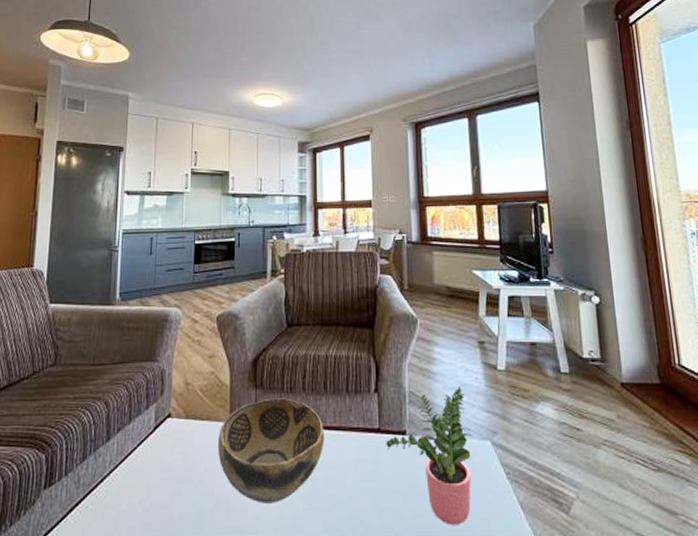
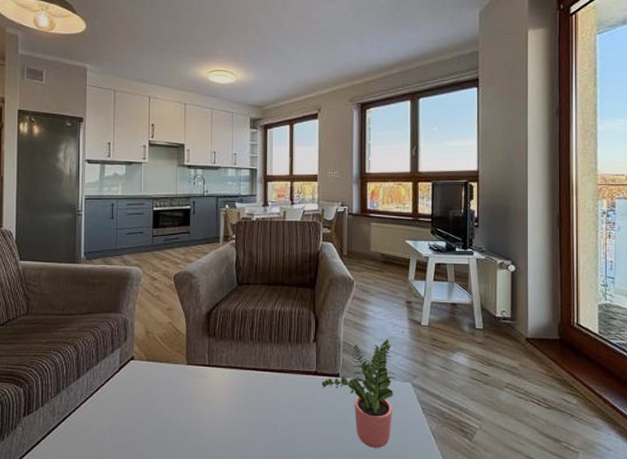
decorative bowl: present [217,398,325,504] -> none [175,345,269,430]

